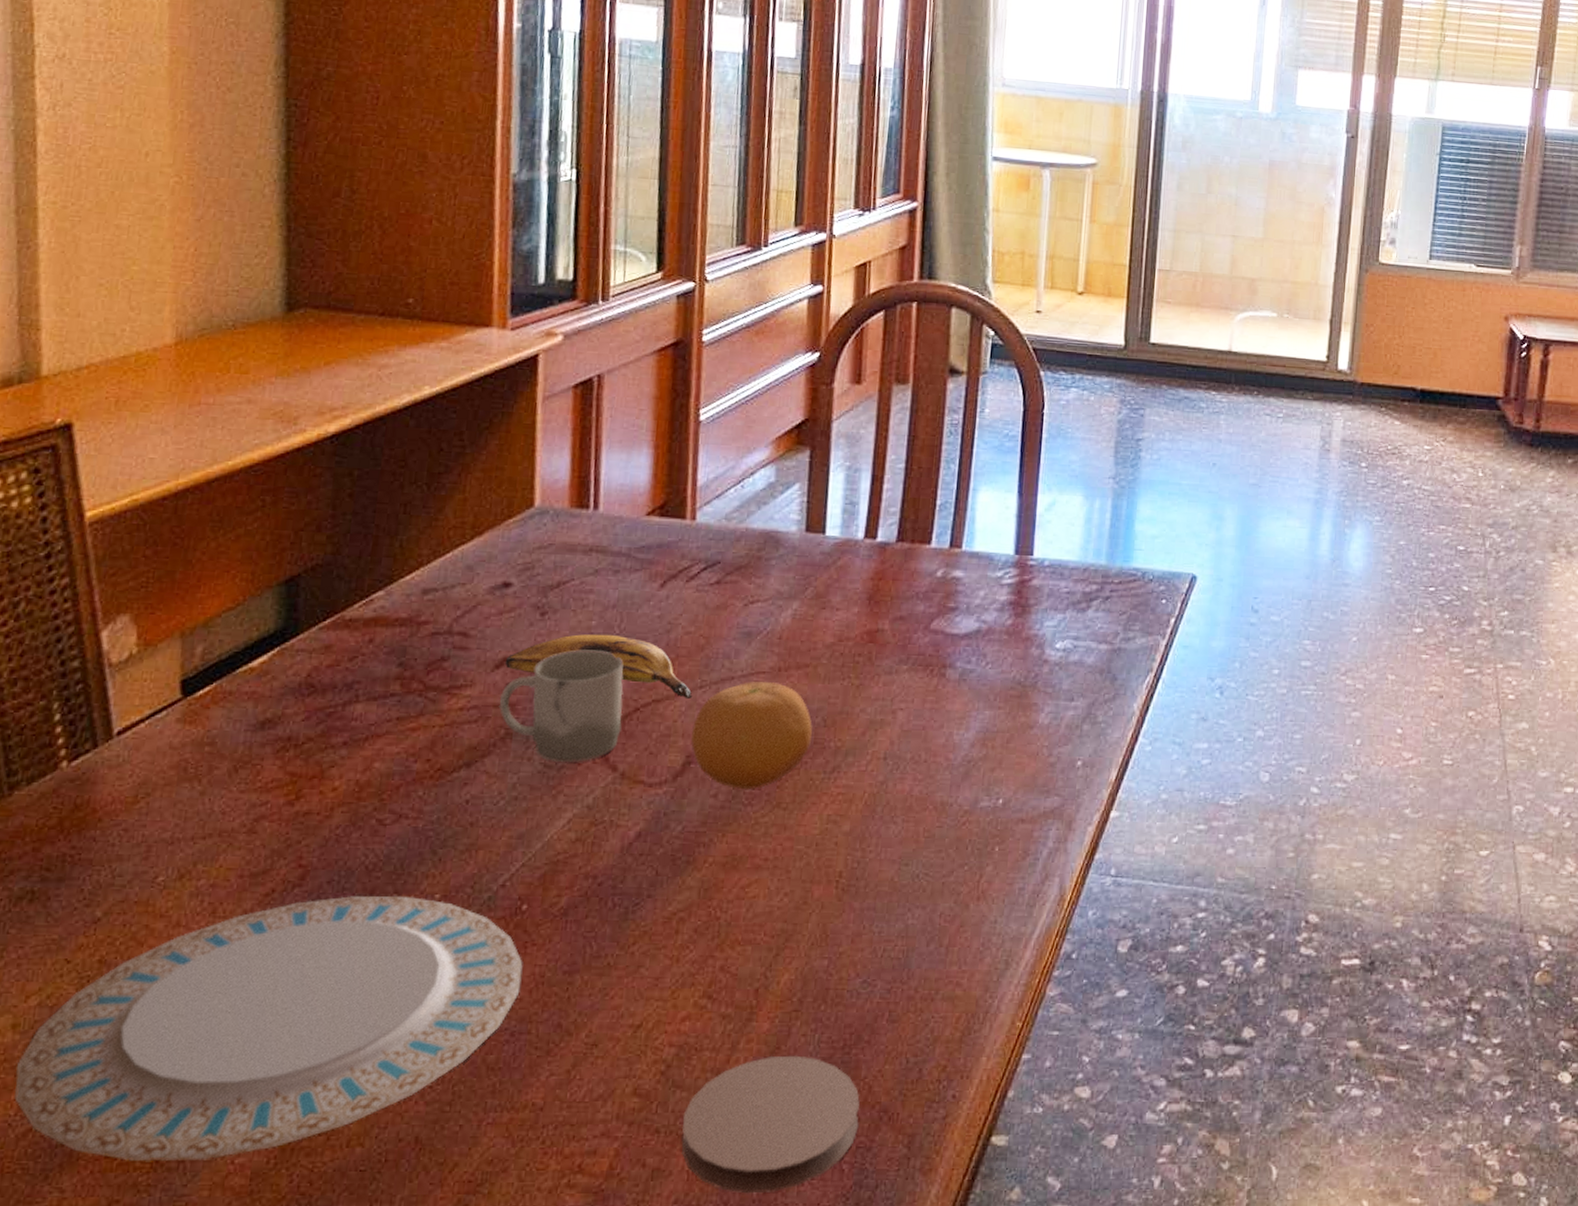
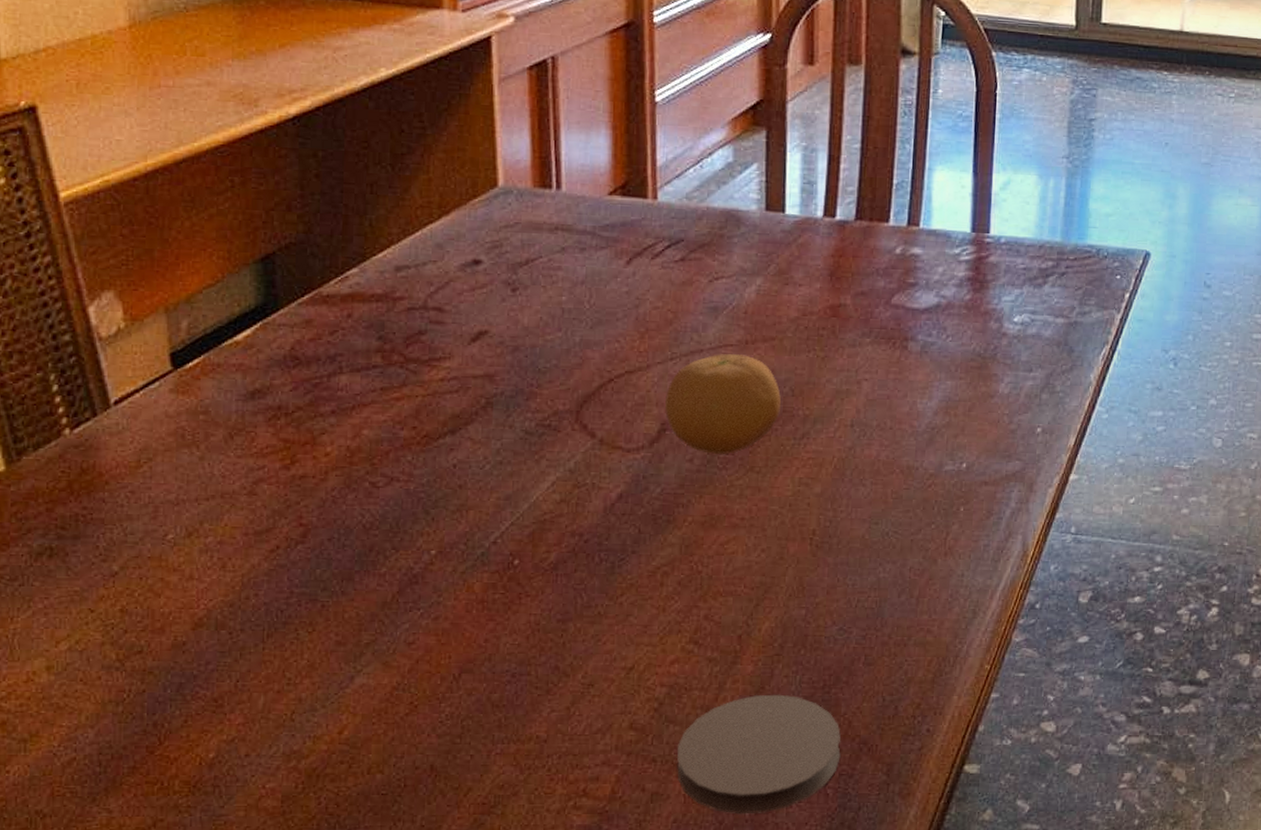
plate: present [14,895,523,1162] -> none [55,551,519,787]
cup: present [499,649,623,762] -> none [478,324,598,429]
banana: present [505,634,693,698] -> none [480,309,664,370]

